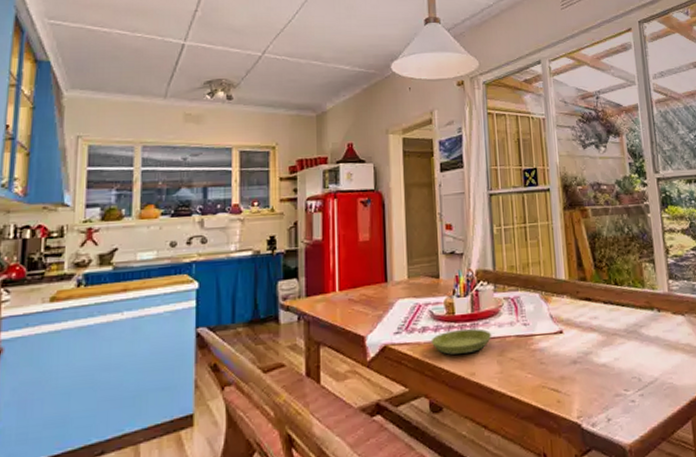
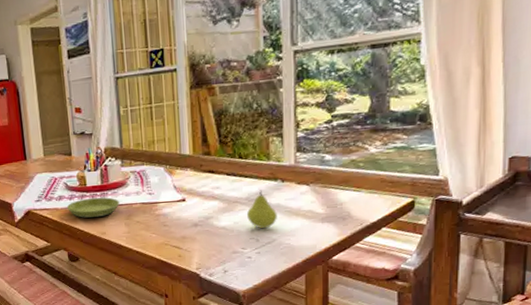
fruit: none [627,320,657,366] -> present [247,190,277,229]

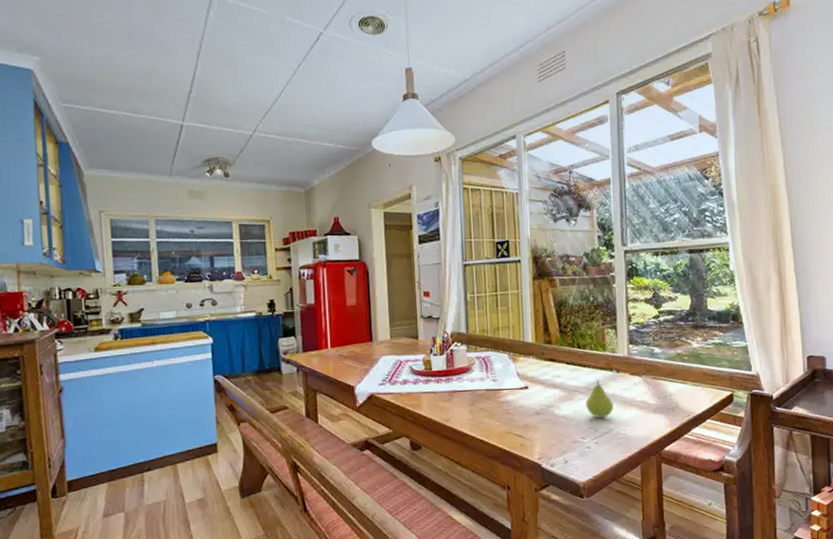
saucer: present [66,197,120,218] -> none [411,382,465,404]

